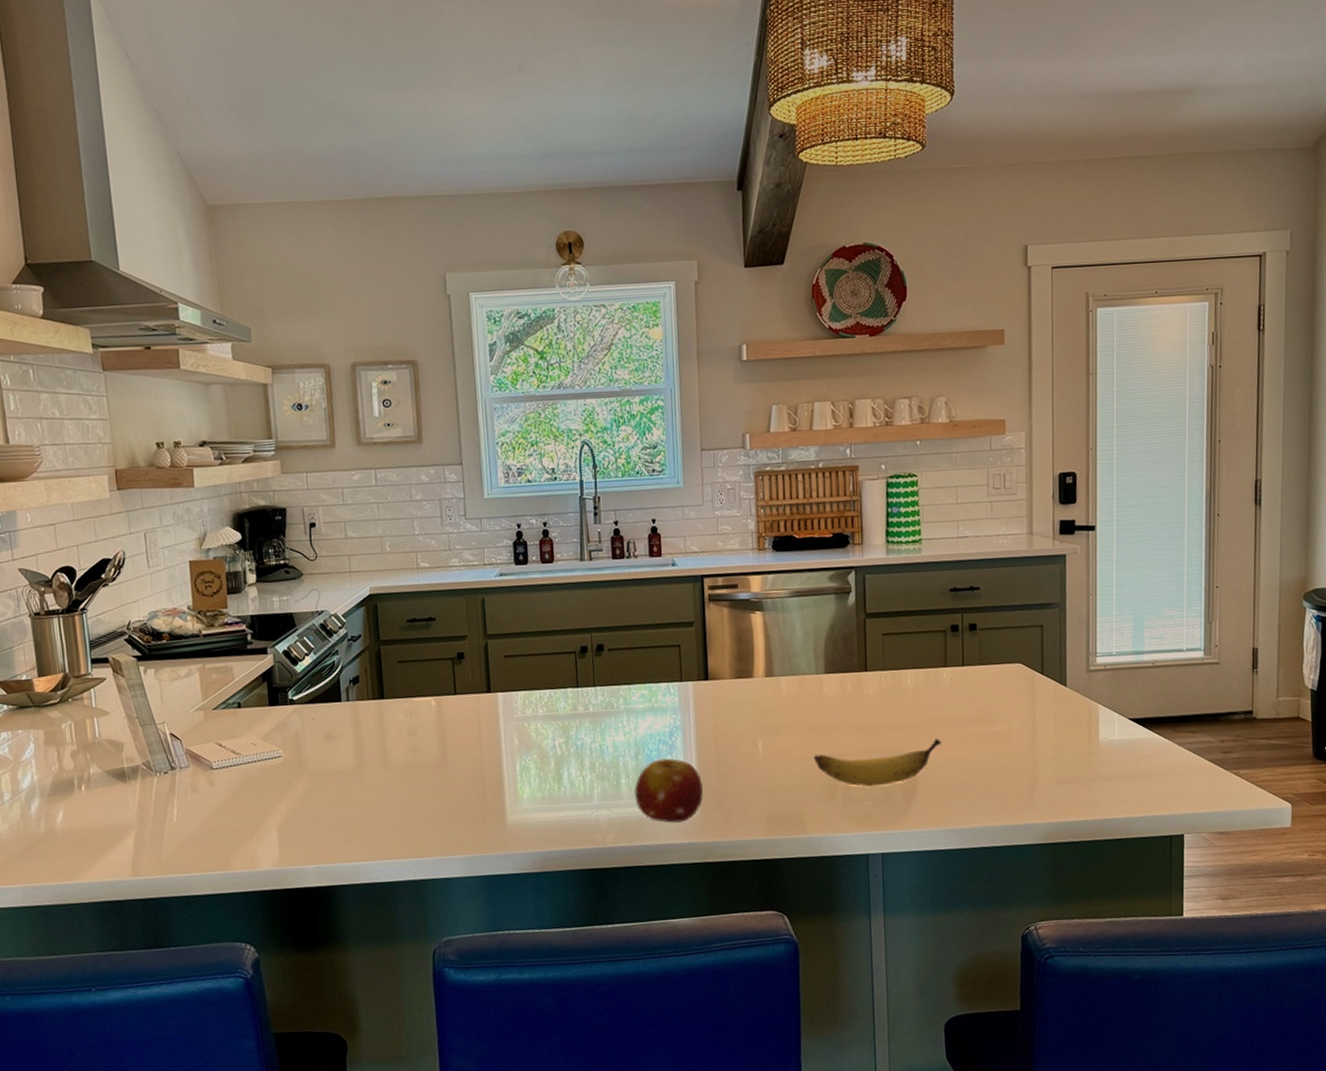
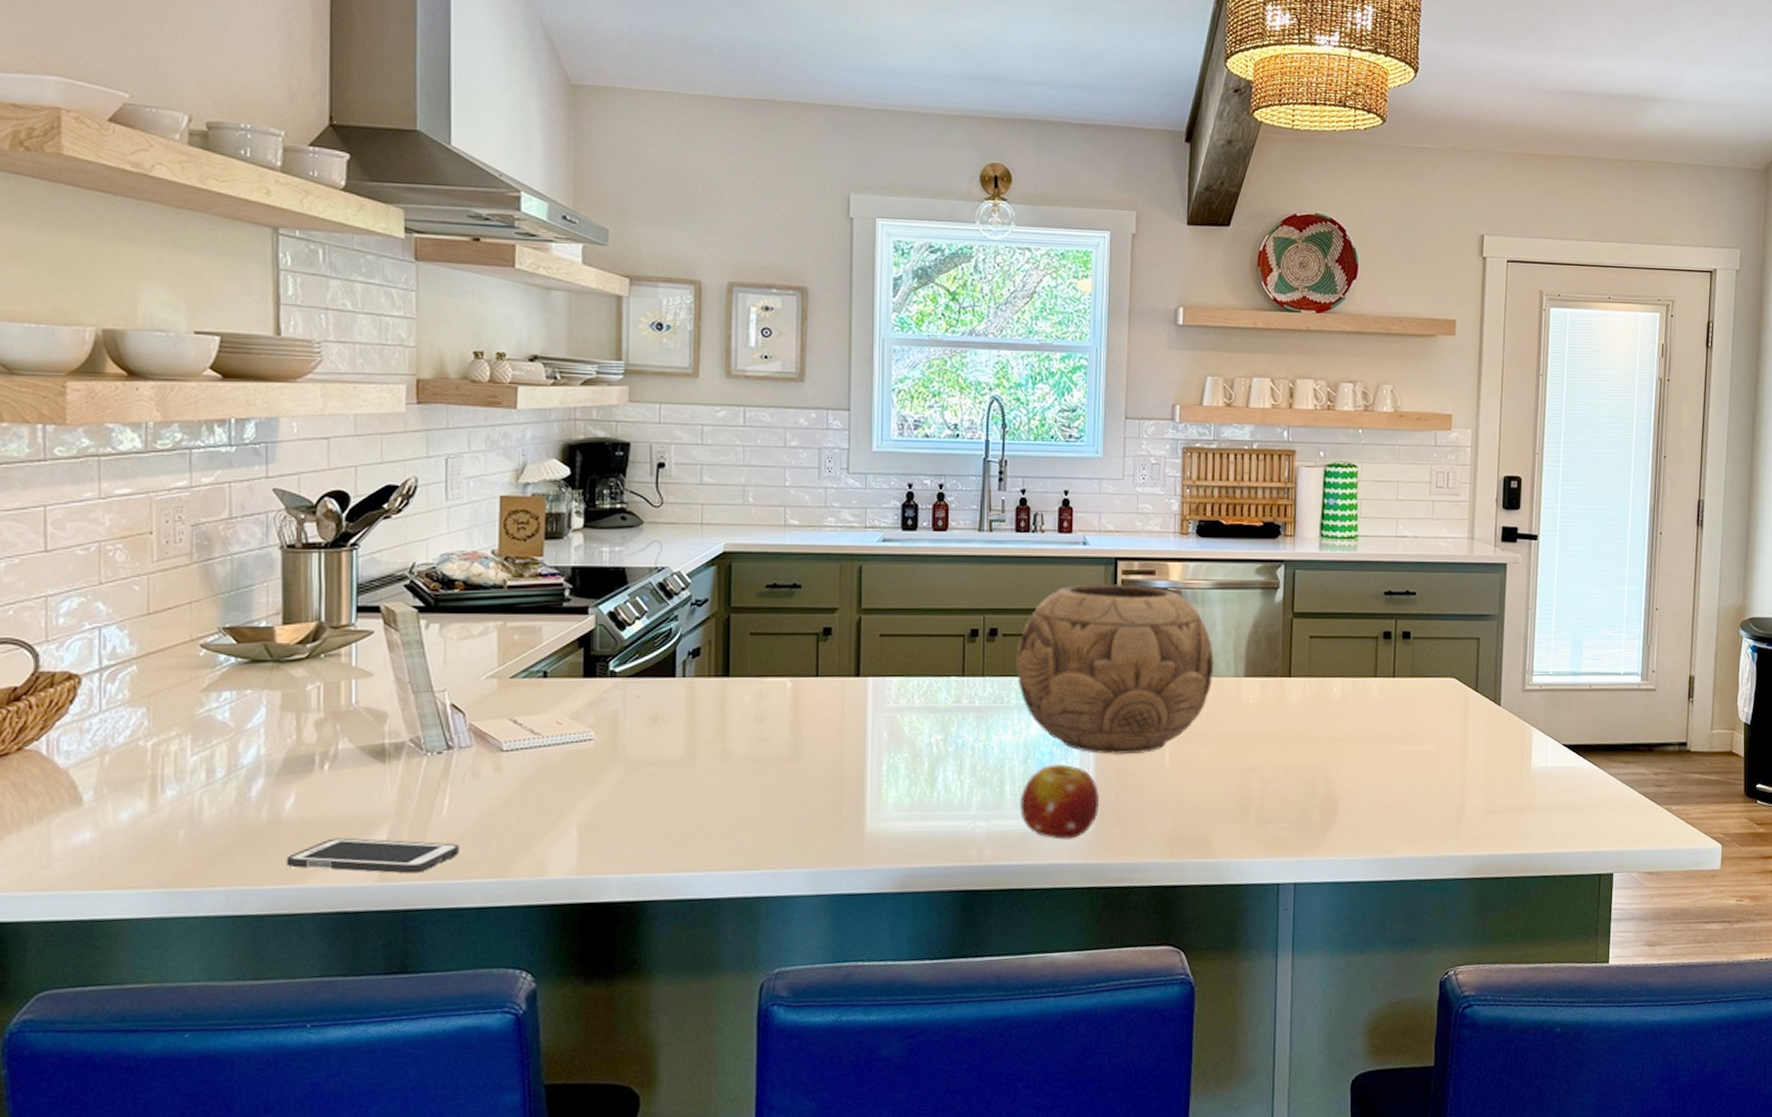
cell phone: none [62,843,189,870] -> present [286,837,459,874]
decorative bowl: none [620,599,797,748] -> present [1015,583,1214,755]
banana: present [813,738,942,787] -> none [1225,755,1367,807]

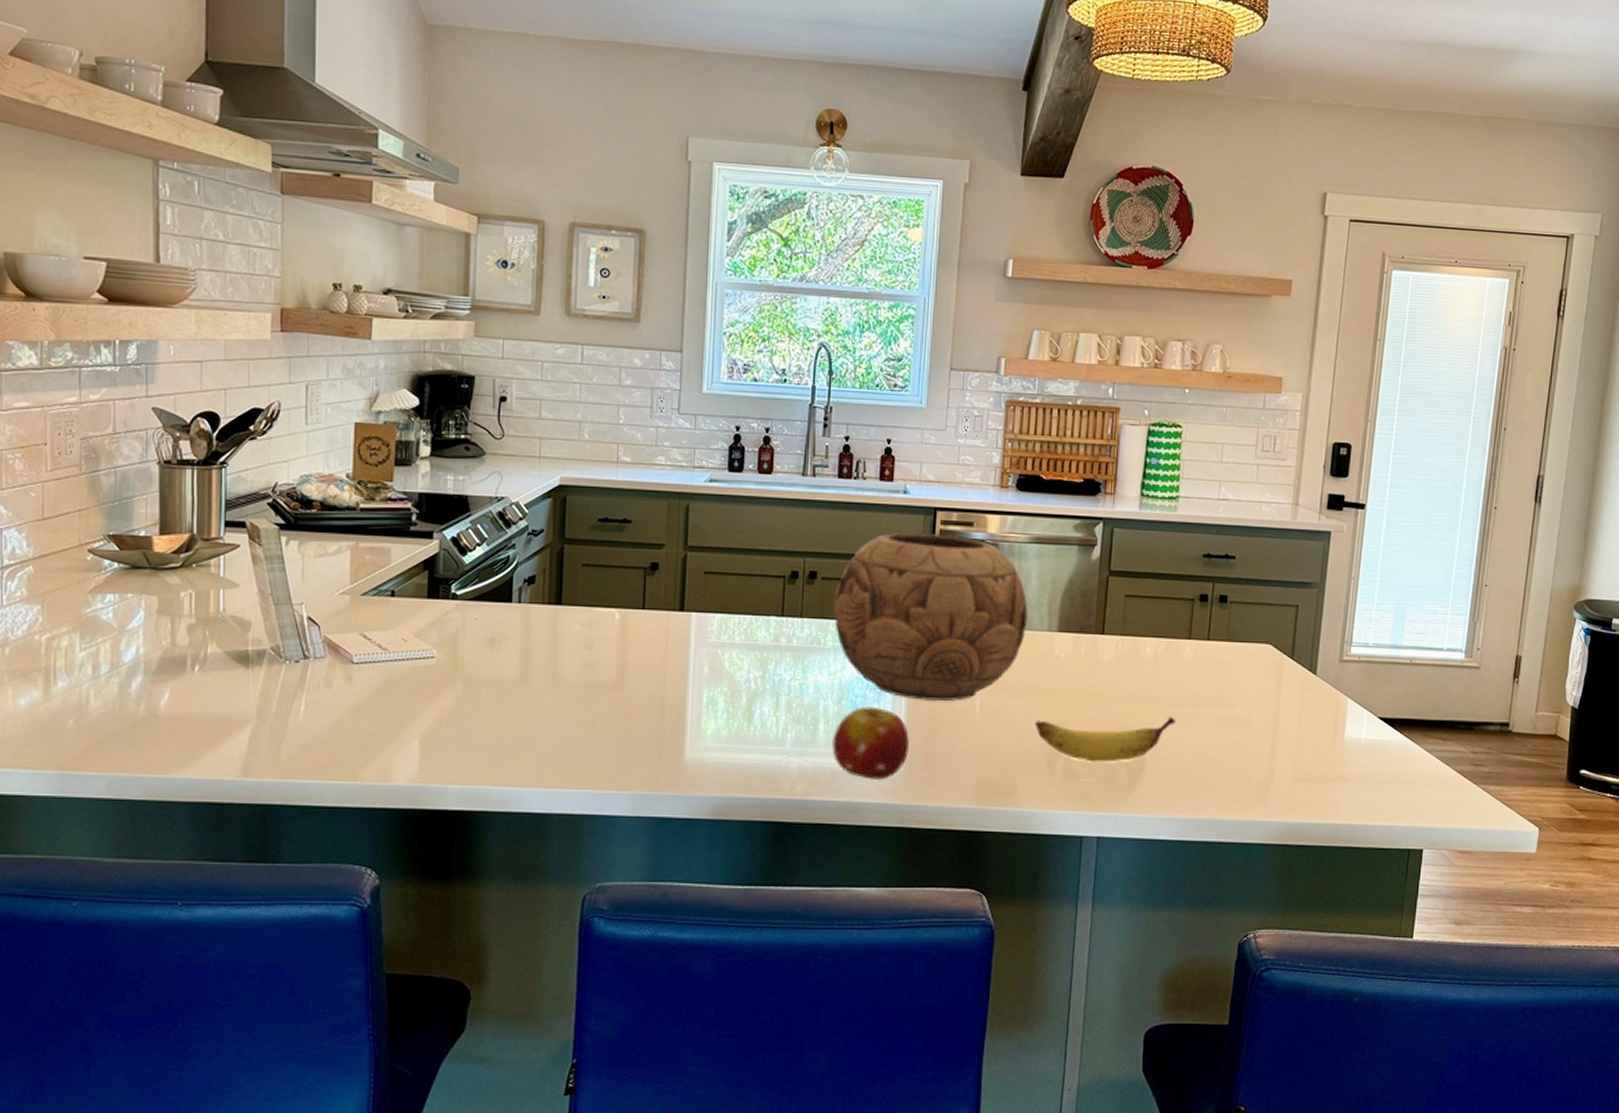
cell phone: present [286,837,459,874] -> none [161,734,313,772]
banana: none [1225,755,1367,807] -> present [1034,716,1177,762]

